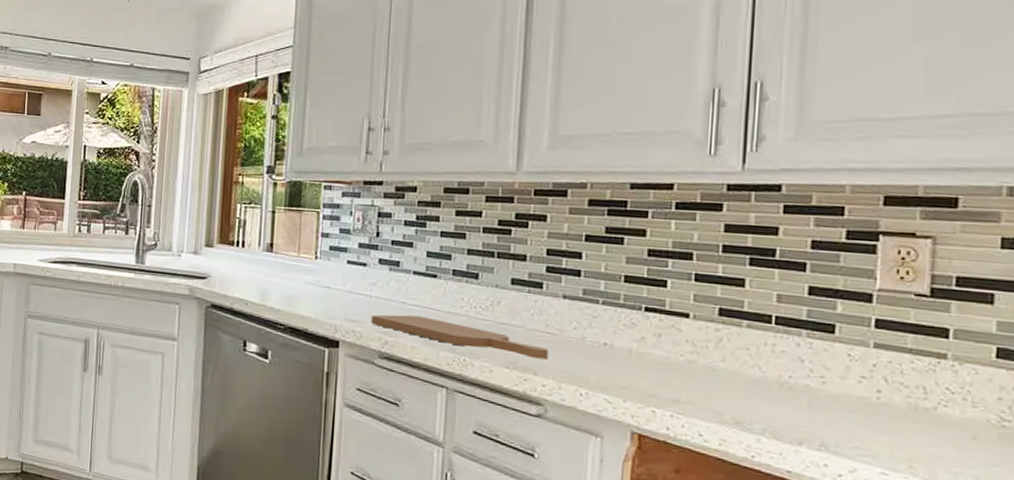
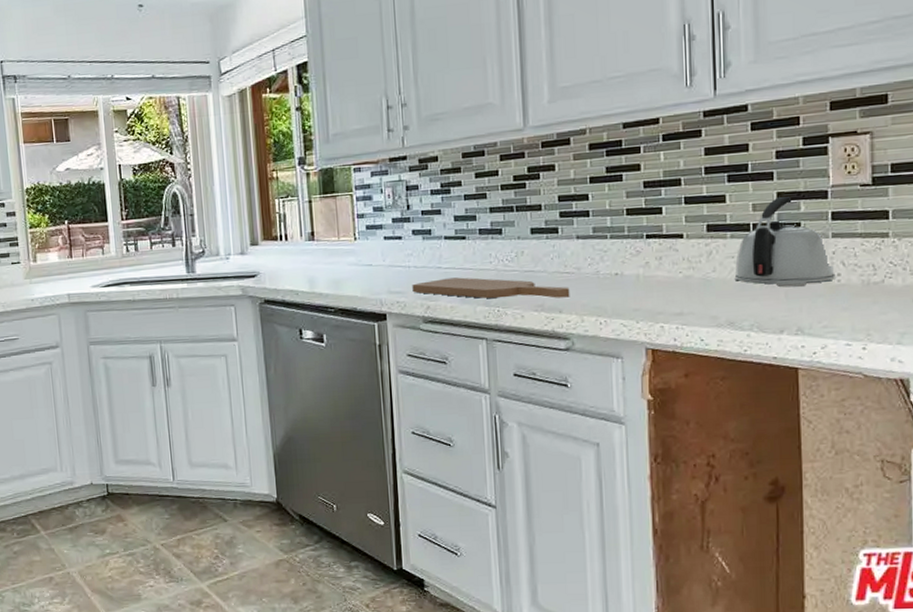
kettle: none [747,289,874,397] -> present [734,194,835,288]

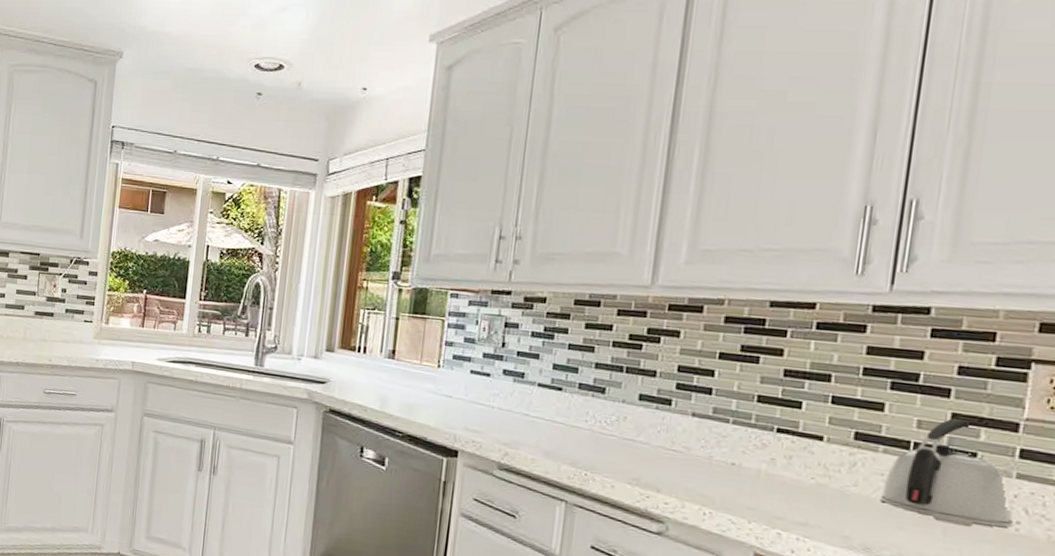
cutting board: present [412,277,570,299] -> none [492,425,674,478]

